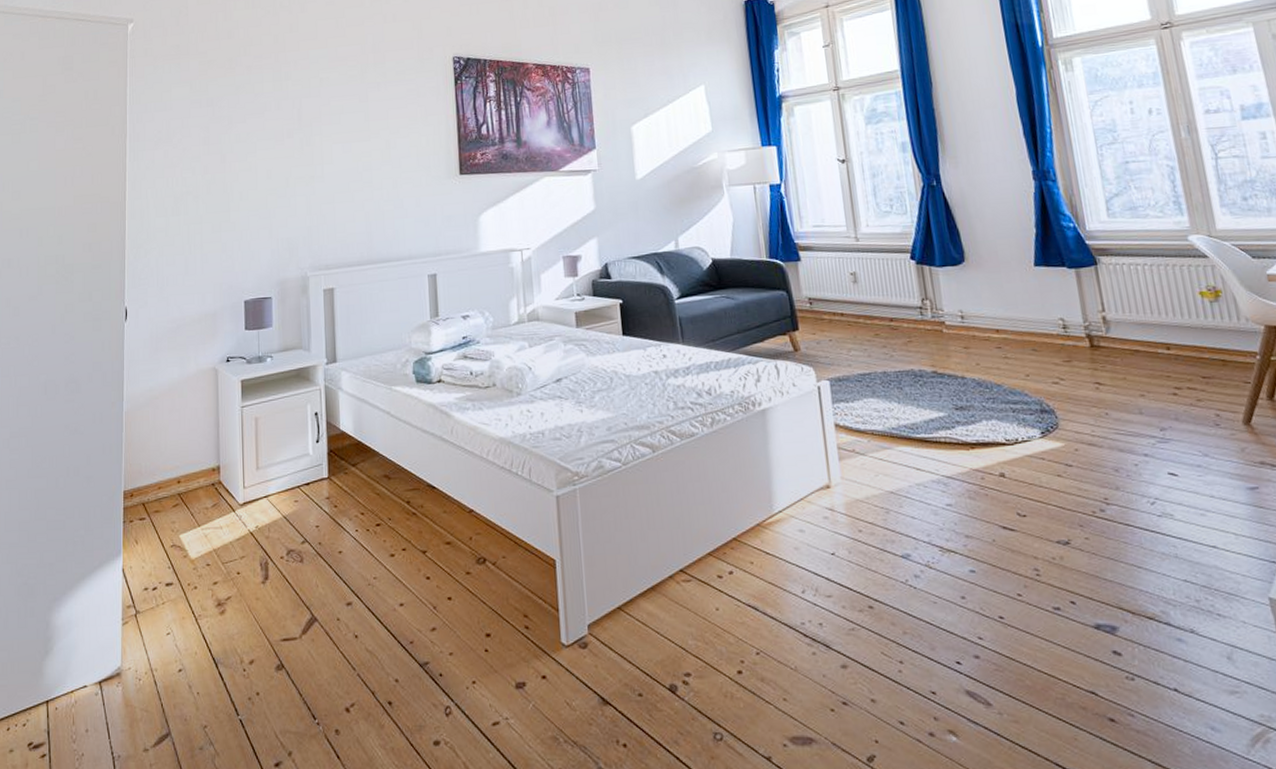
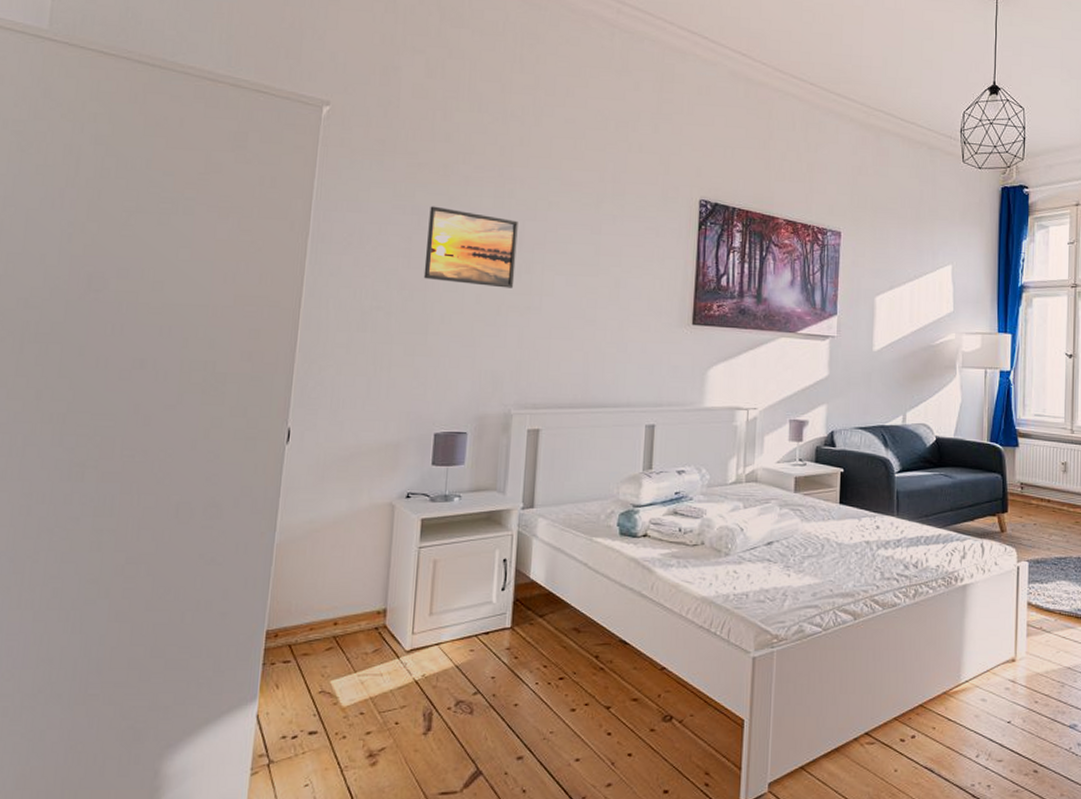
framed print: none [221,96,298,163] -> present [423,206,518,288]

